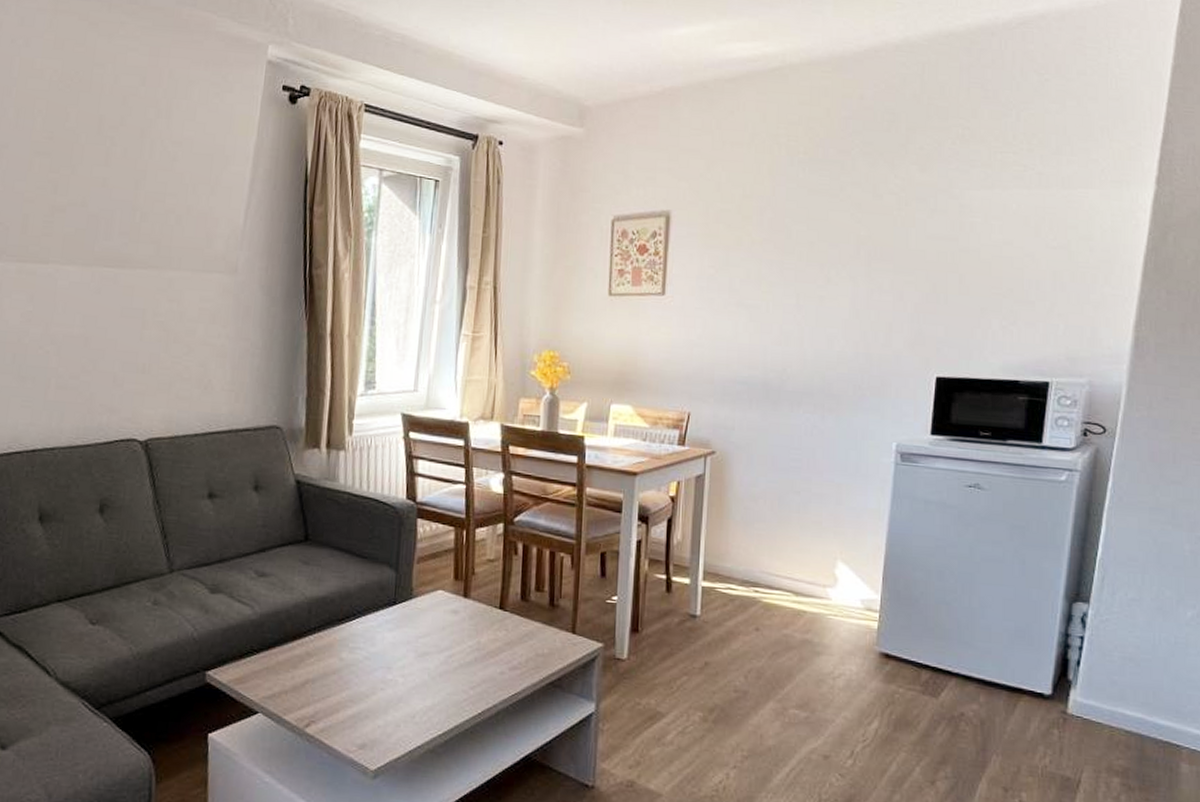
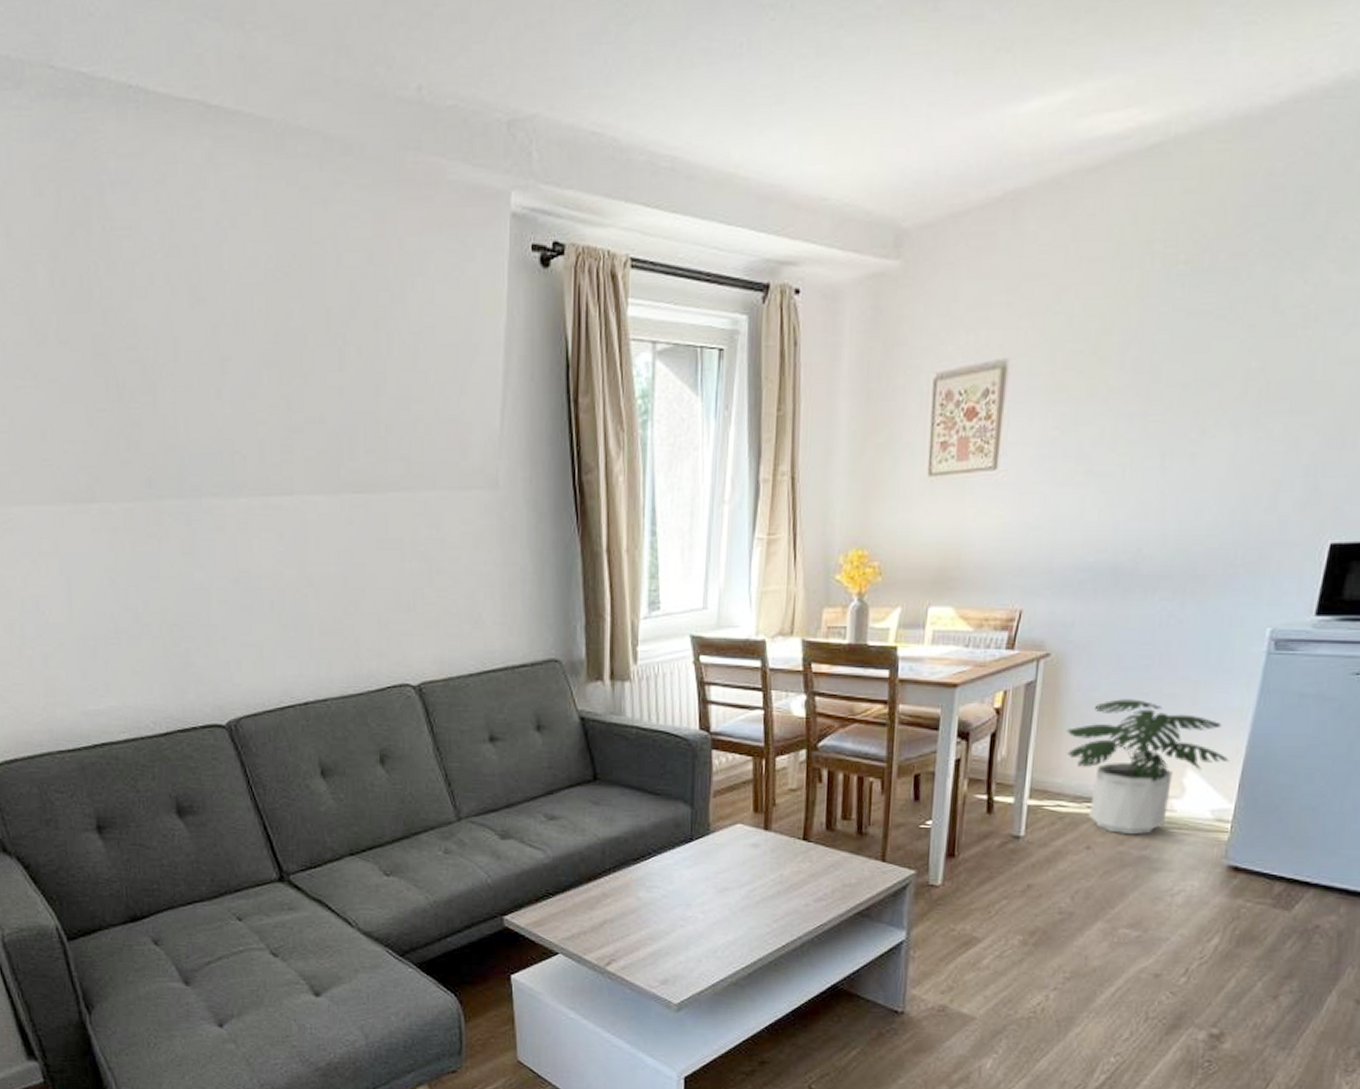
potted plant: none [732,495,873,620] -> present [1066,699,1230,835]

